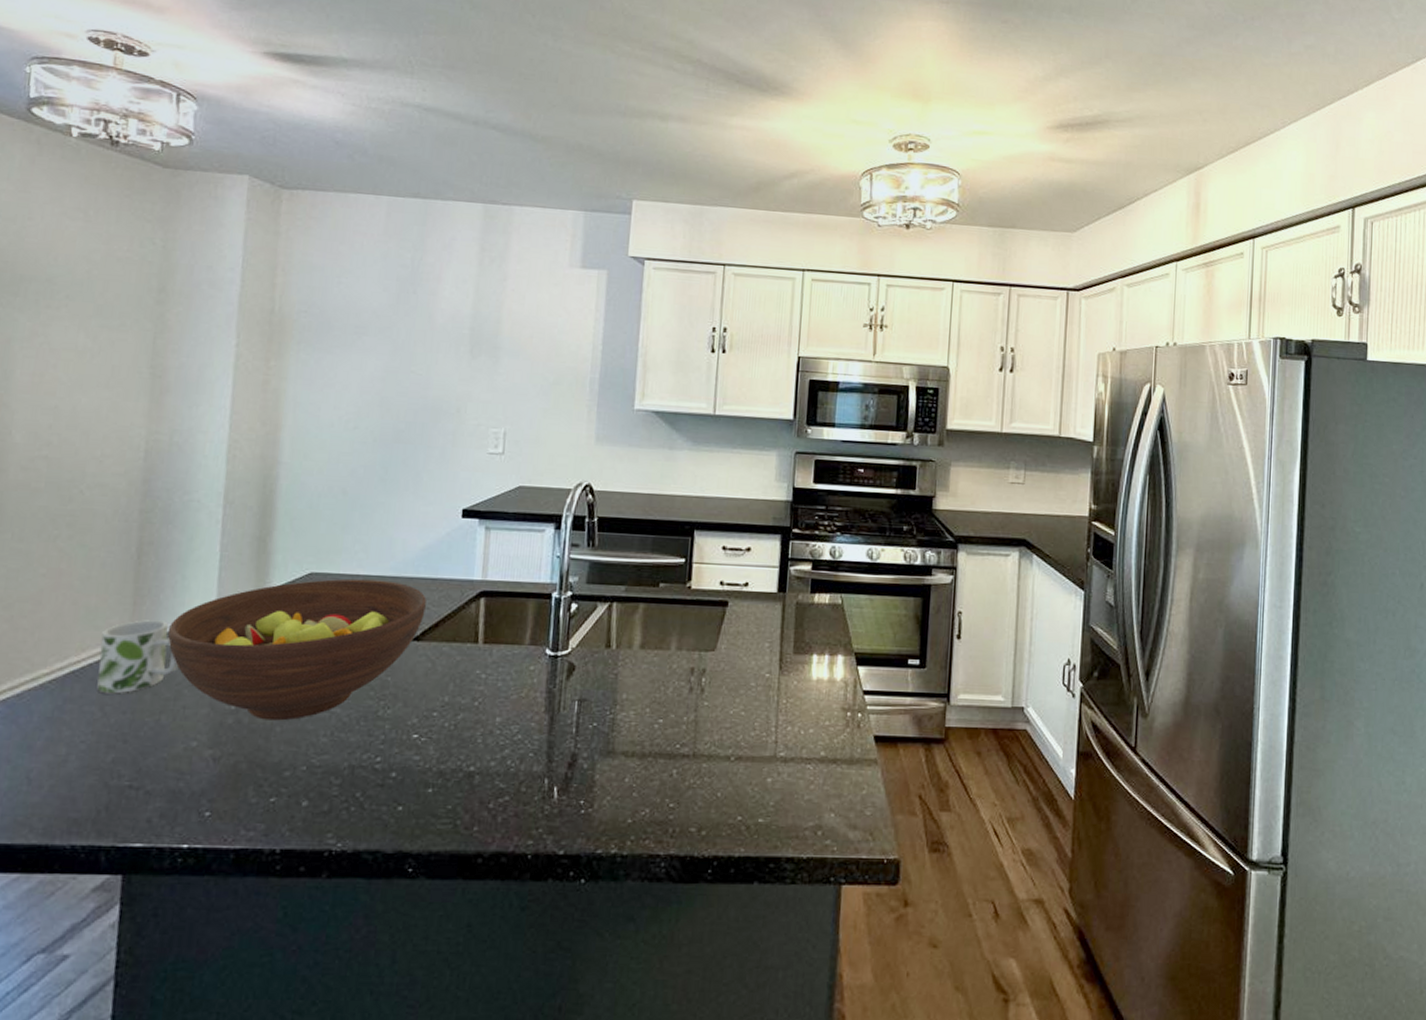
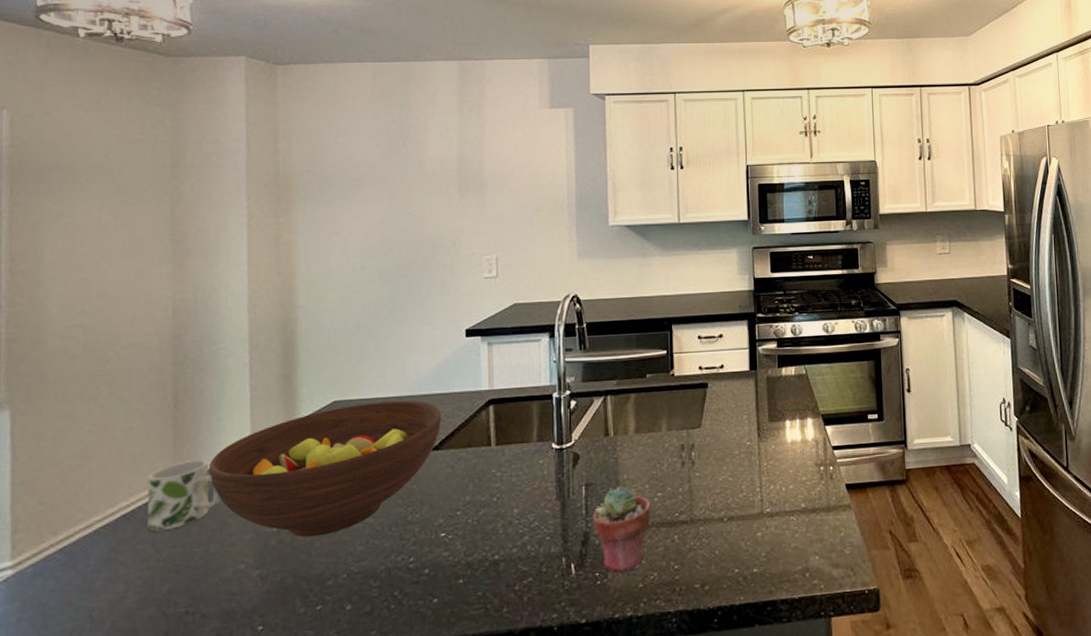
potted succulent: none [582,706,650,804] -> present [592,486,651,573]

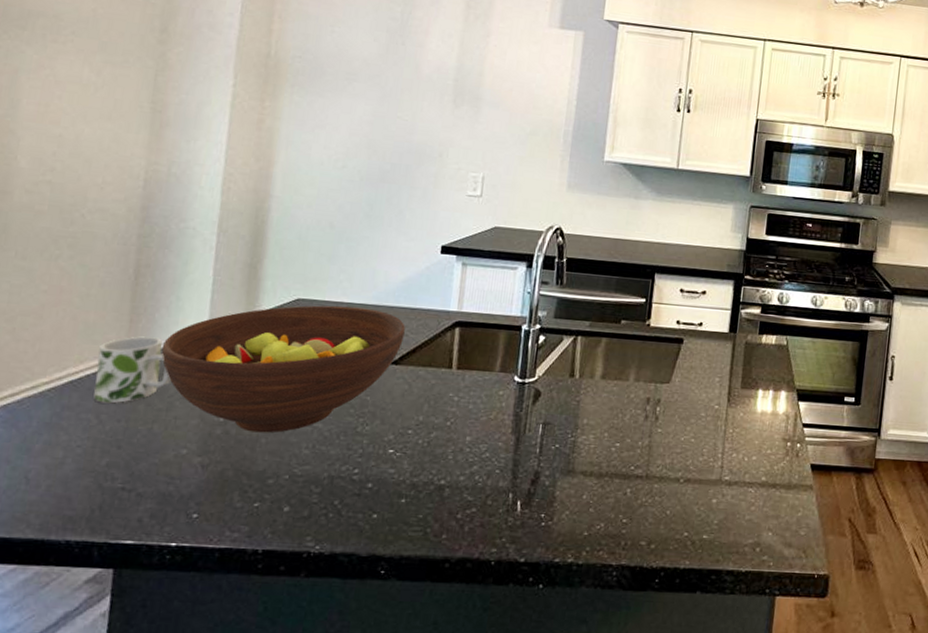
potted succulent: present [592,486,651,573] -> none [545,429,608,518]

